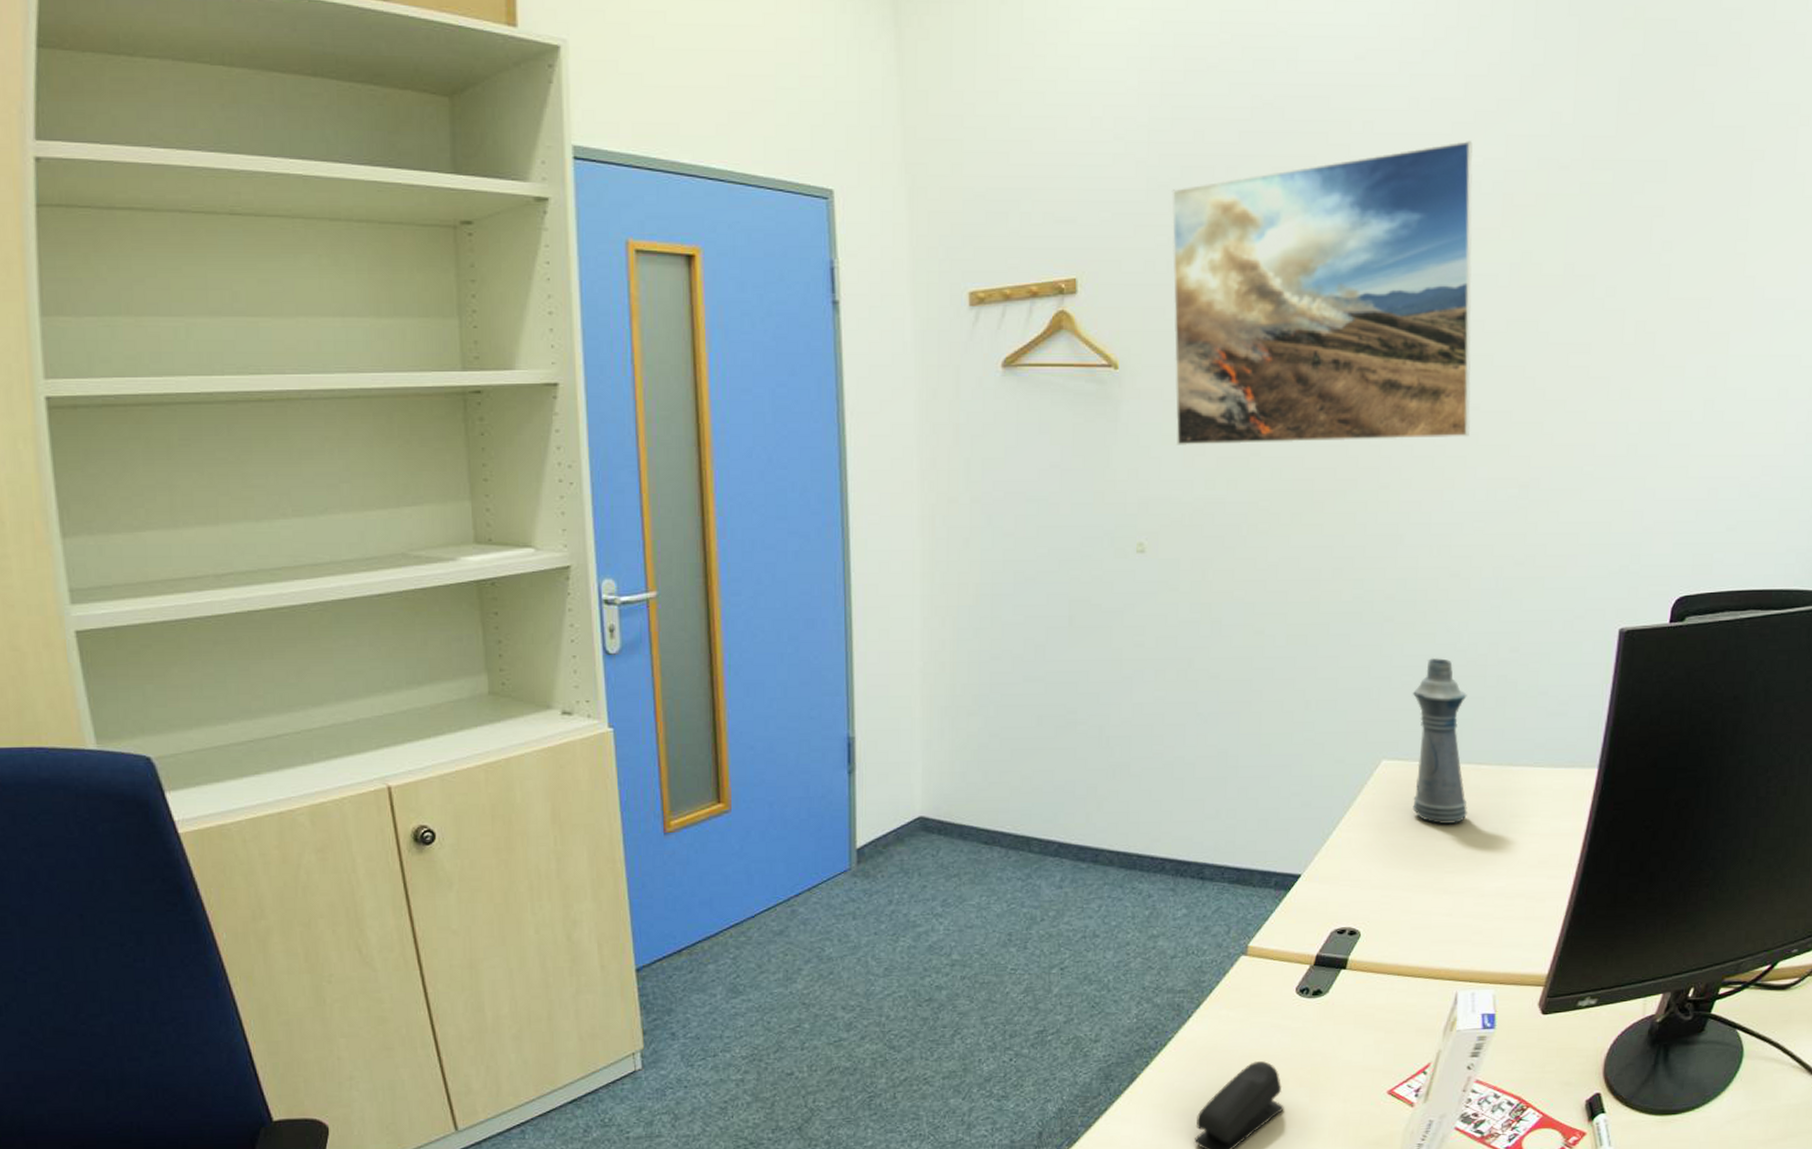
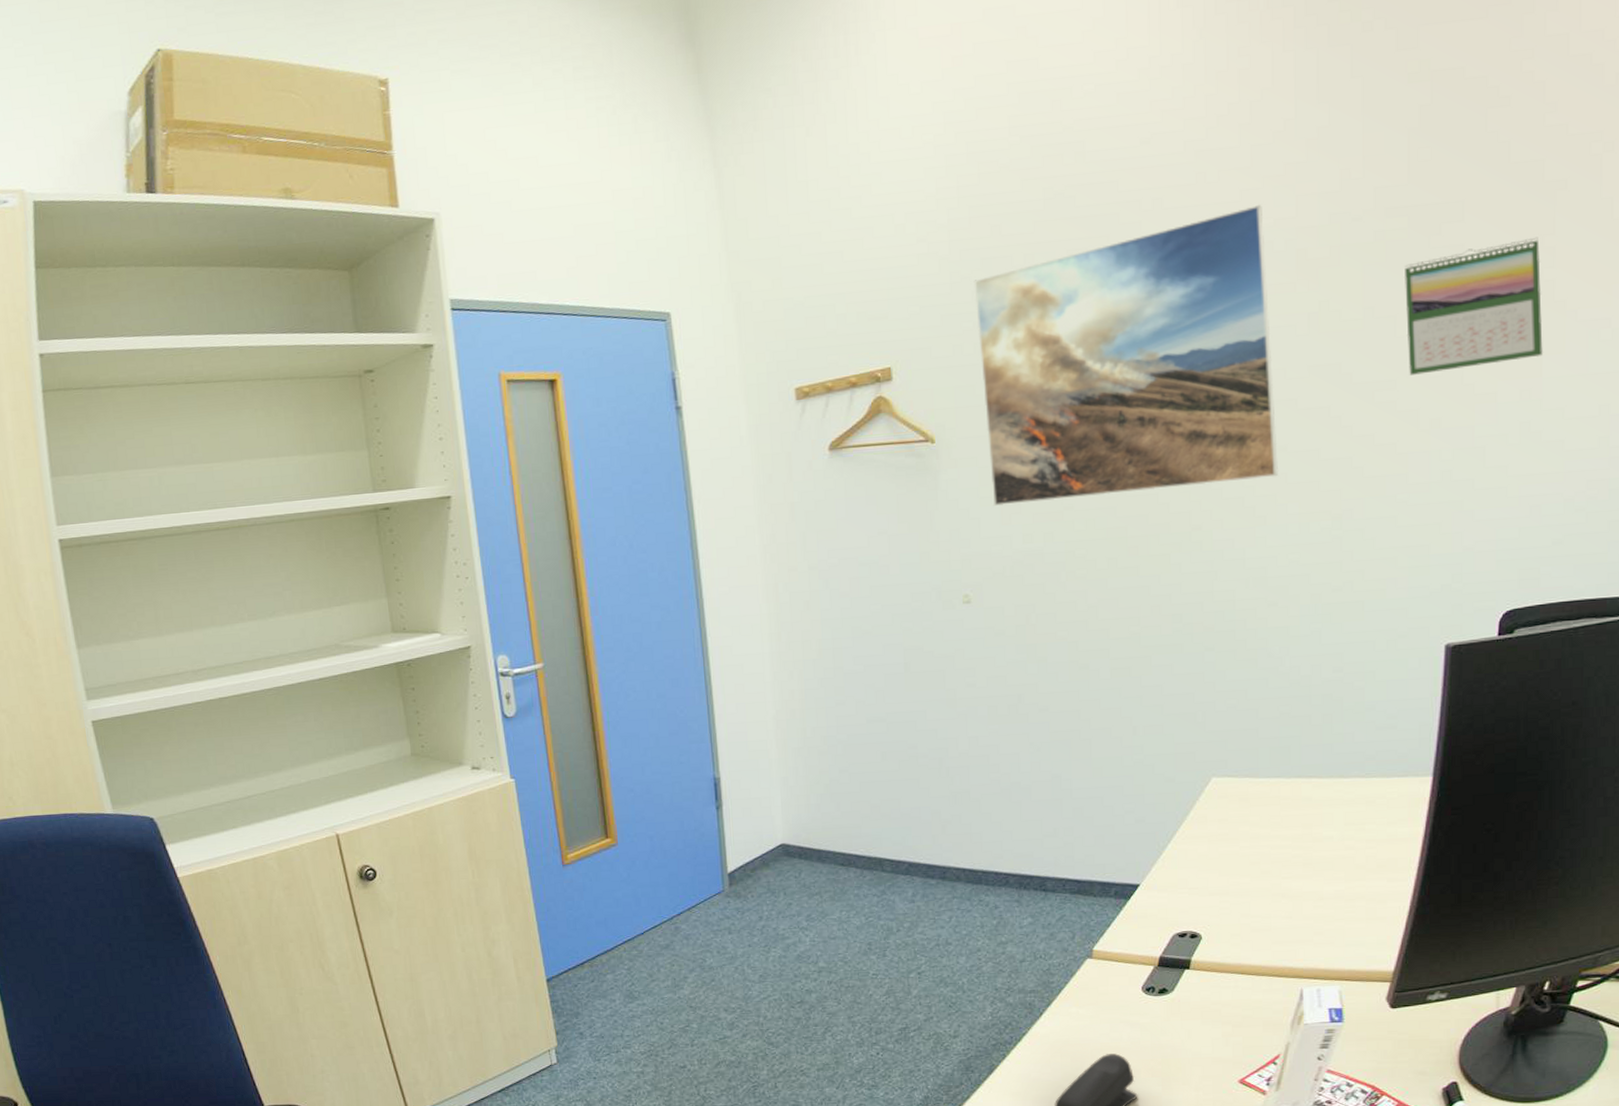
bottle: present [1412,658,1468,825] -> none [1237,681,1302,834]
calendar: none [1603,207,1735,340] -> present [1405,237,1543,375]

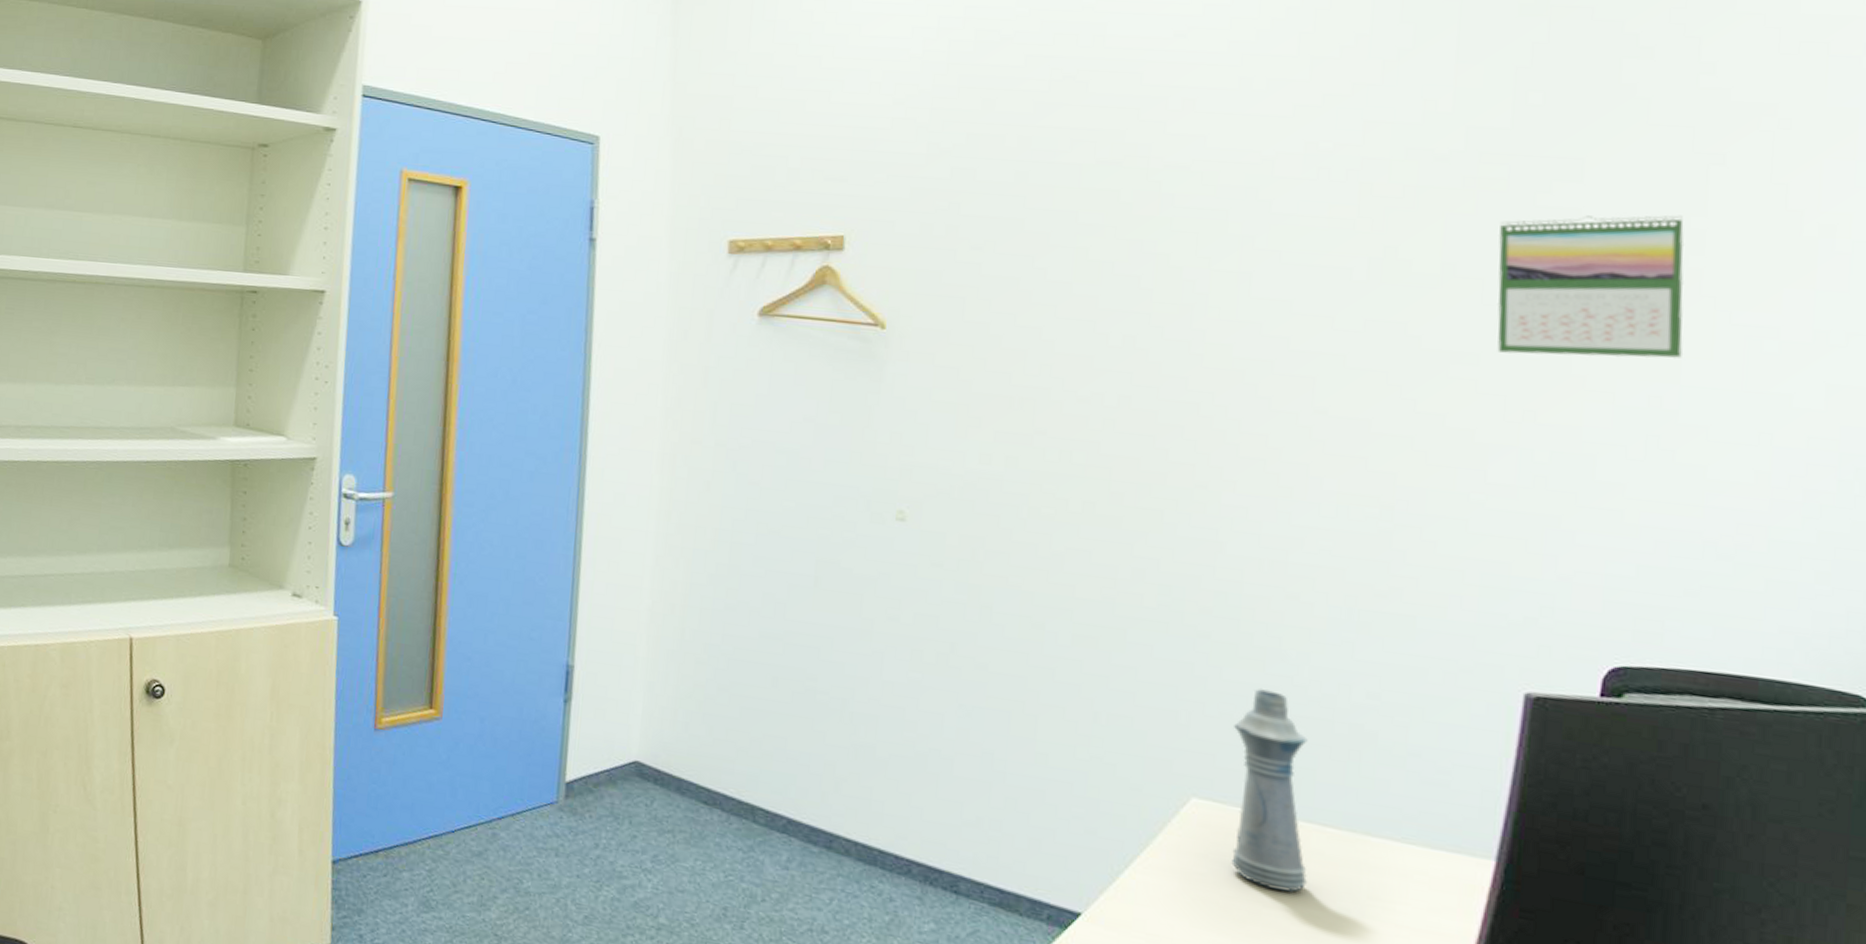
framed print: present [974,205,1279,507] -> none [948,124,1321,443]
bottle: none [1237,681,1302,834] -> present [1231,689,1308,893]

